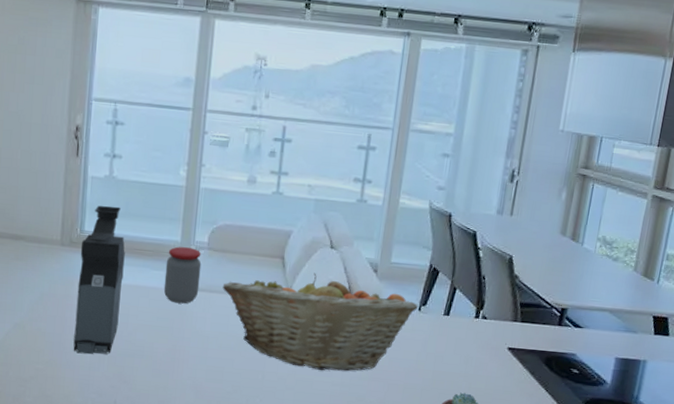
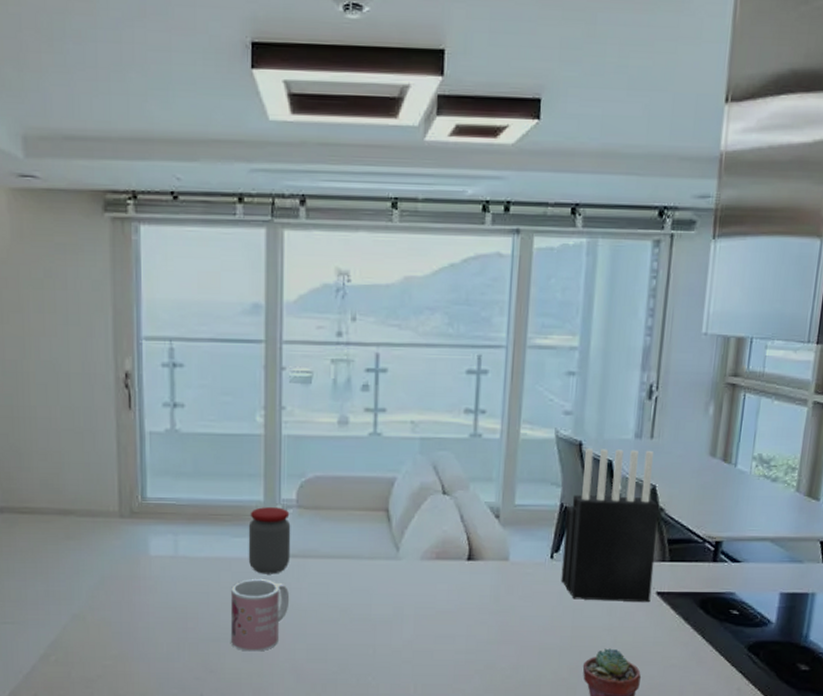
coffee maker: present [73,206,125,355] -> none [144,465,198,644]
mug: none [144,306,196,369] -> present [231,579,290,652]
fruit basket: present [222,272,418,371] -> none [318,524,550,638]
knife block: none [426,220,514,356] -> present [561,449,659,603]

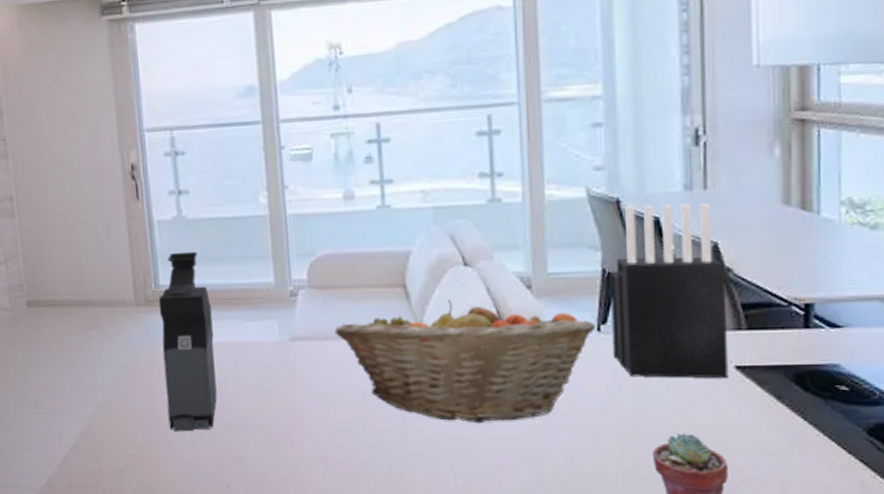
coffee maker: none [144,465,198,644] -> present [158,251,217,432]
mug: present [231,579,290,652] -> none [249,364,310,440]
jar: present [248,507,291,574] -> none [261,289,307,358]
fruit basket: none [318,524,550,638] -> present [334,299,596,424]

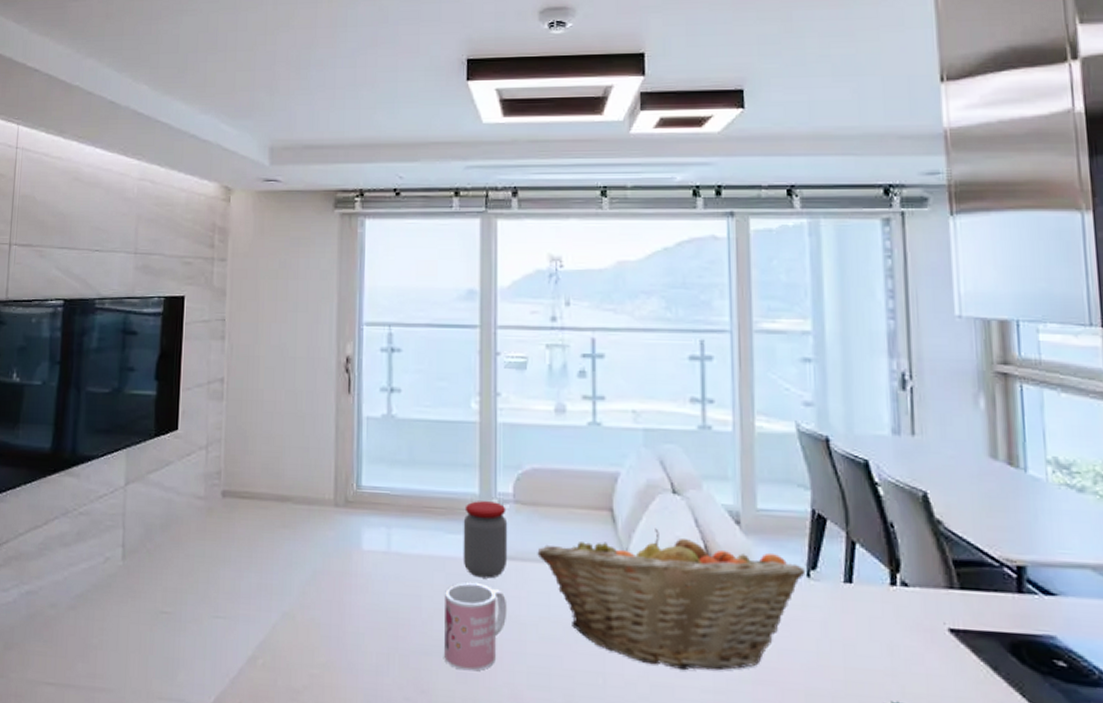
coffee maker: present [158,251,217,432] -> none [355,452,412,653]
mug: none [249,364,310,440] -> present [444,583,508,671]
jar: none [261,289,307,358] -> present [463,501,508,579]
knife block: present [610,202,729,379] -> none [819,445,943,643]

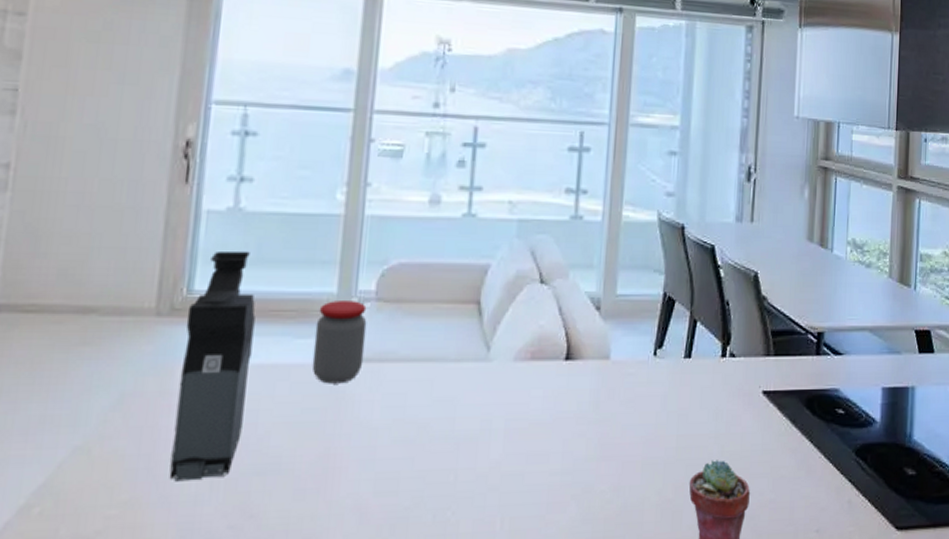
coffee maker: none [355,452,412,653] -> present [169,250,255,482]
mug: present [444,583,508,671] -> none [280,391,359,487]
fruit basket: present [537,528,805,671] -> none [396,318,653,457]

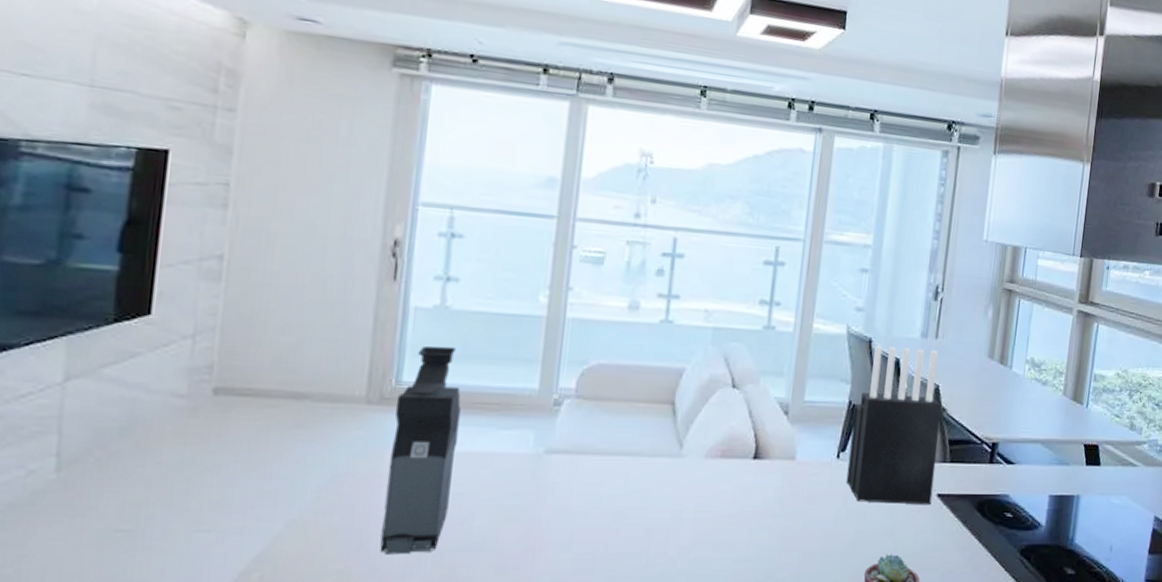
jar: present [312,301,367,384] -> none [514,396,567,473]
knife block: none [664,232,761,404] -> present [846,346,942,505]

